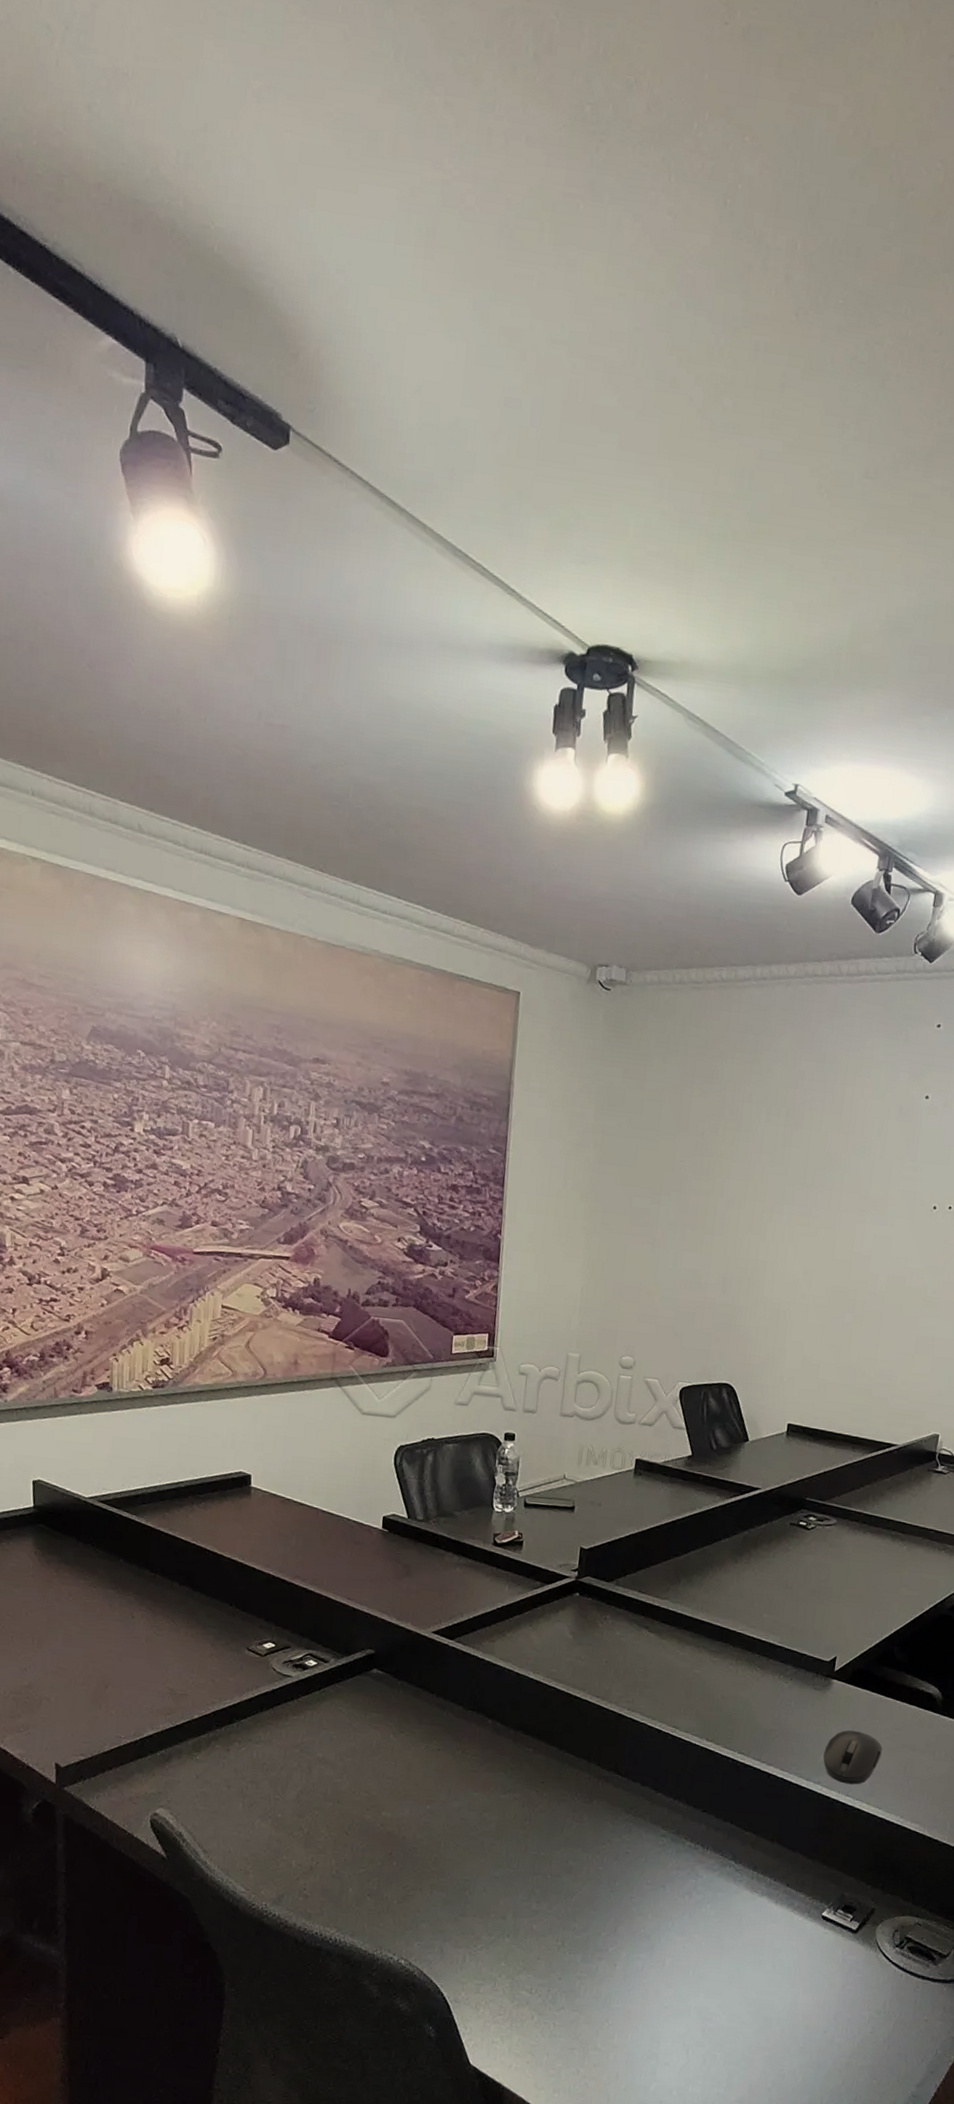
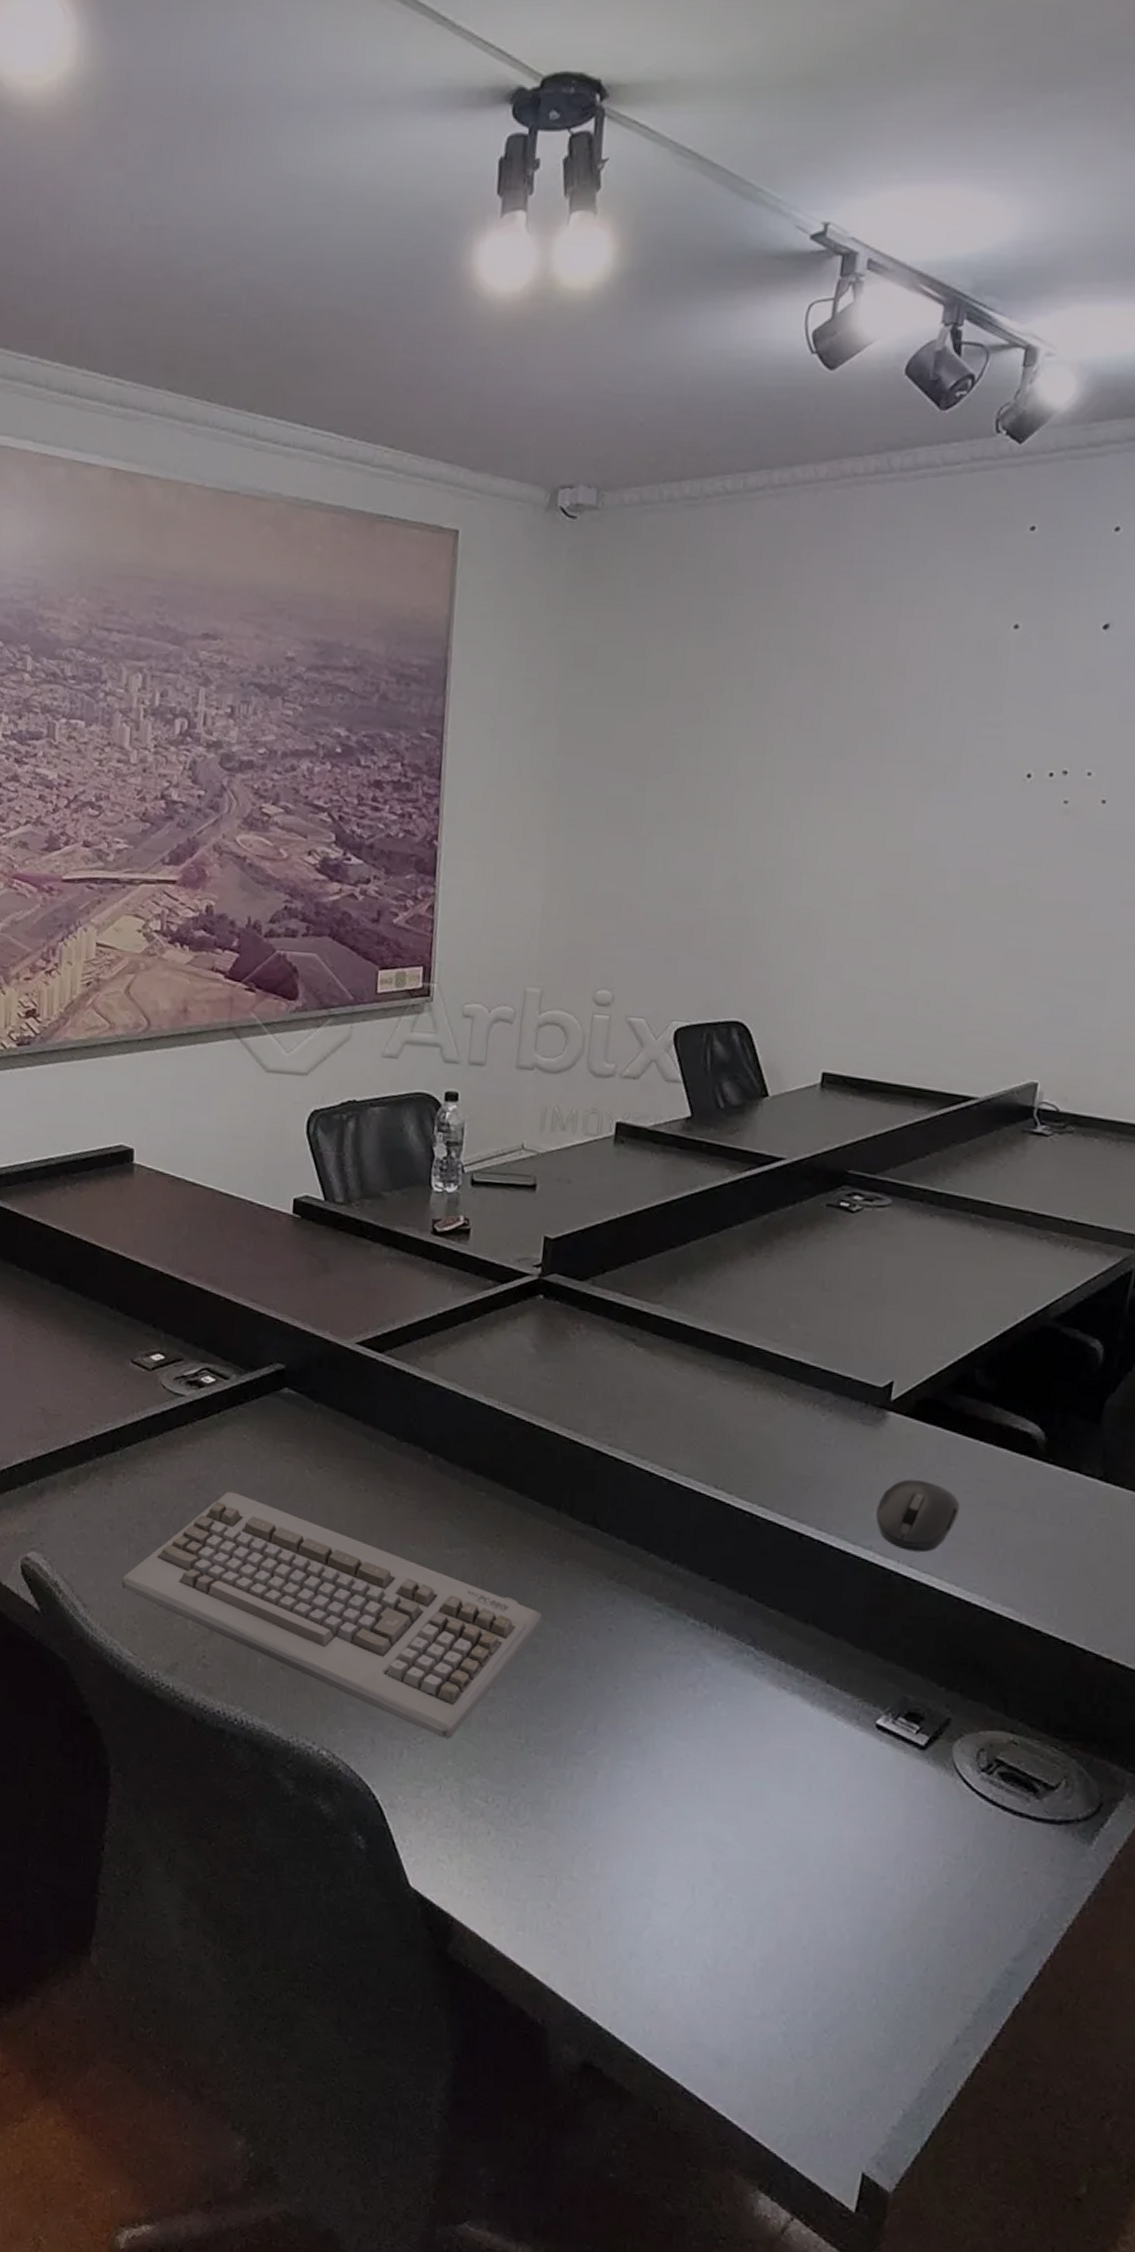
keyboard: none [236,1753,577,1945] -> present [121,1491,544,1739]

